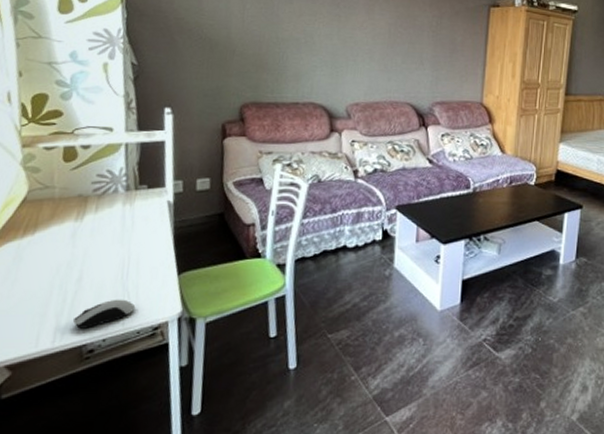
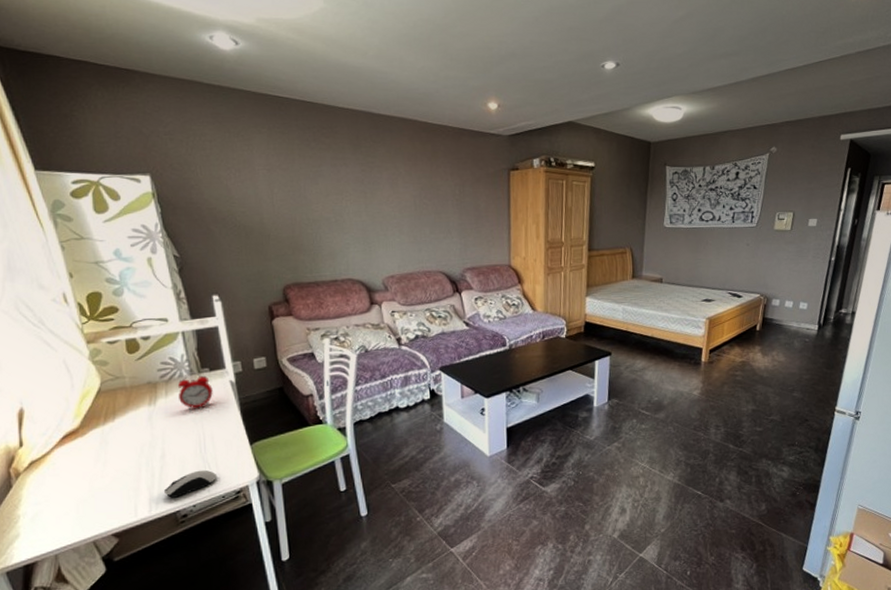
alarm clock: none [109,188,148,231] -> present [177,372,213,411]

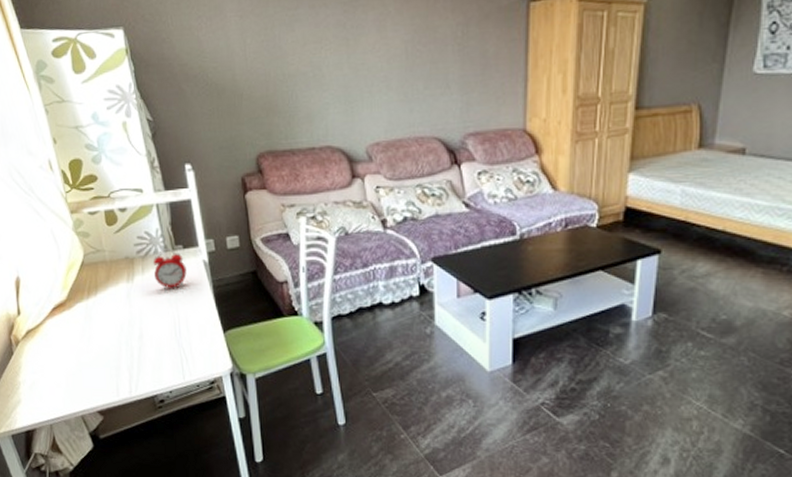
computer mouse: present [164,470,217,498] -> none [143,354,192,381]

